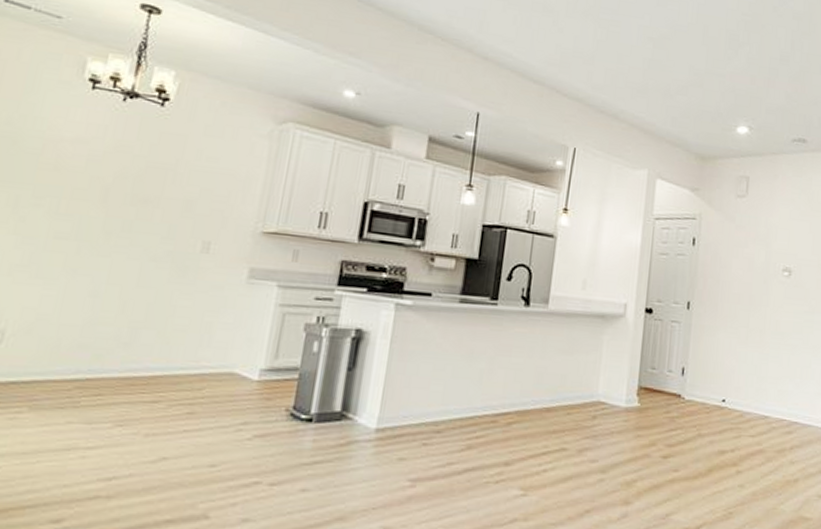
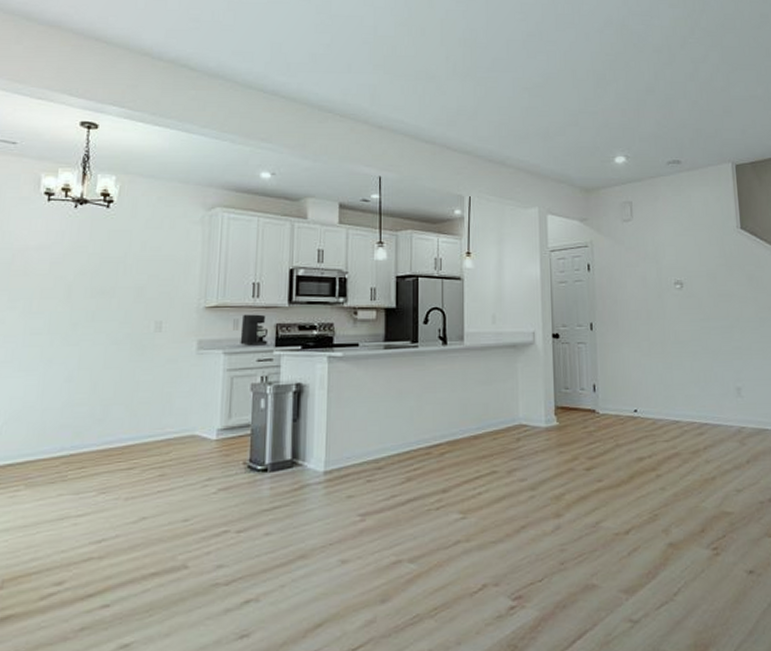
coffee maker: none [297,245,331,283] -> present [240,314,268,346]

